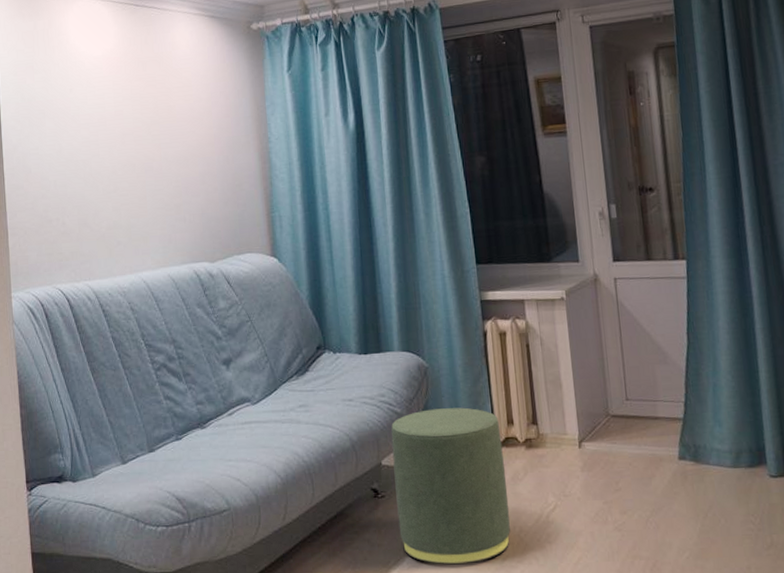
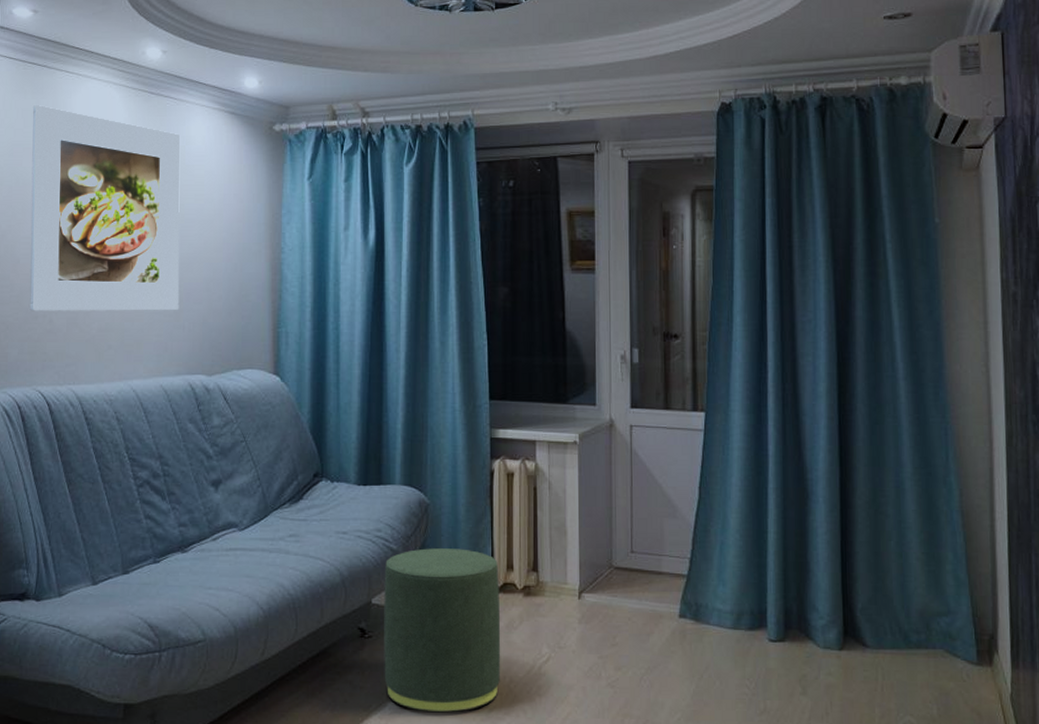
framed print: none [31,26,179,216] -> present [29,105,181,311]

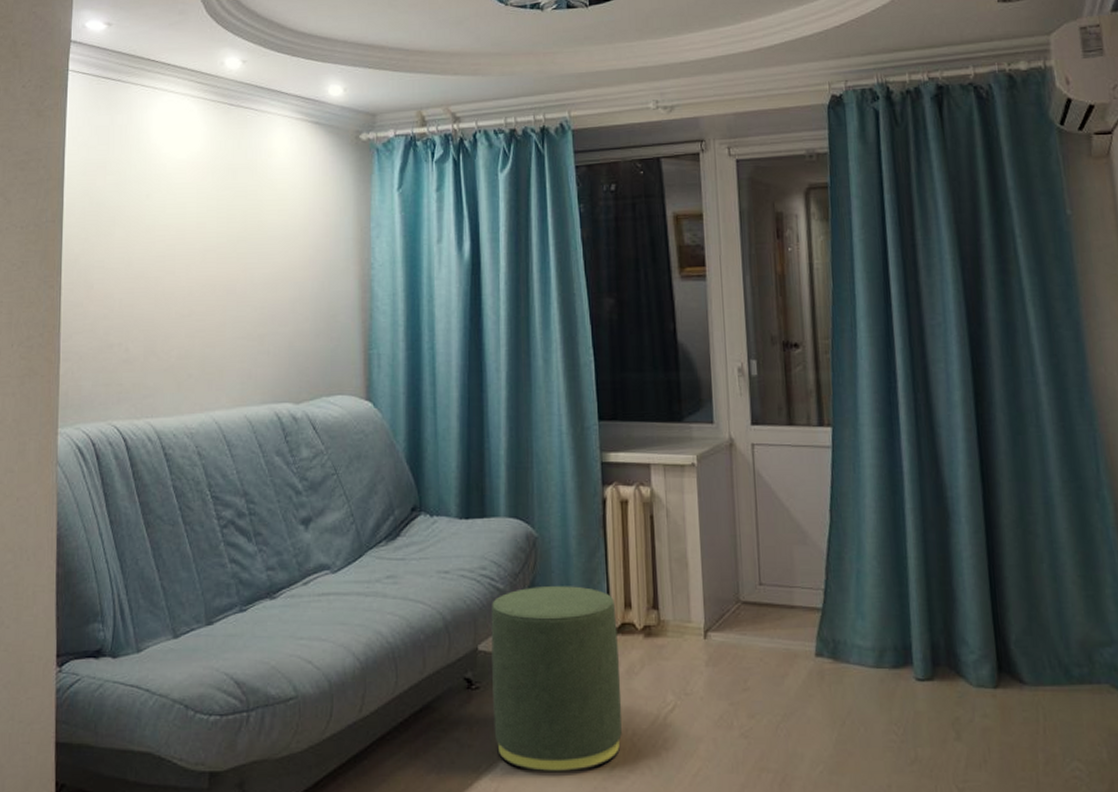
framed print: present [29,105,181,311] -> none [104,121,264,340]

